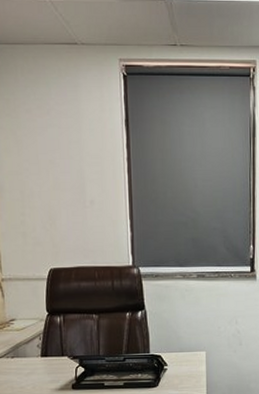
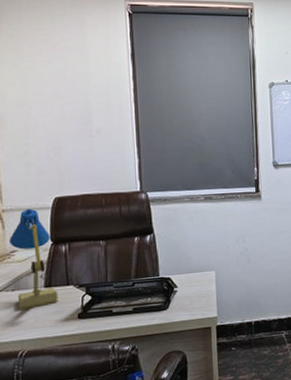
desk lamp: none [9,278,54,377] -> present [10,208,58,311]

